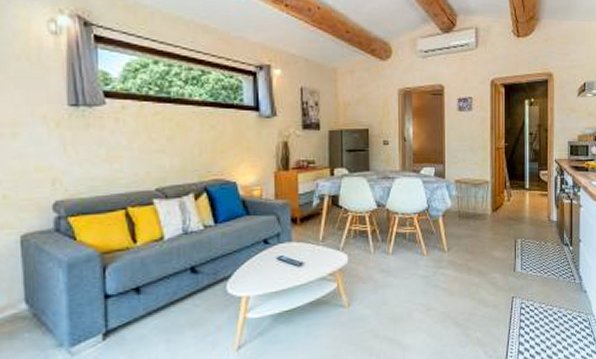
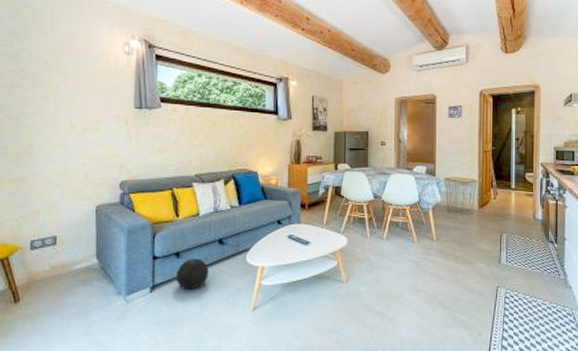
decorative ball: none [136,292,179,332] -> present [175,258,209,289]

